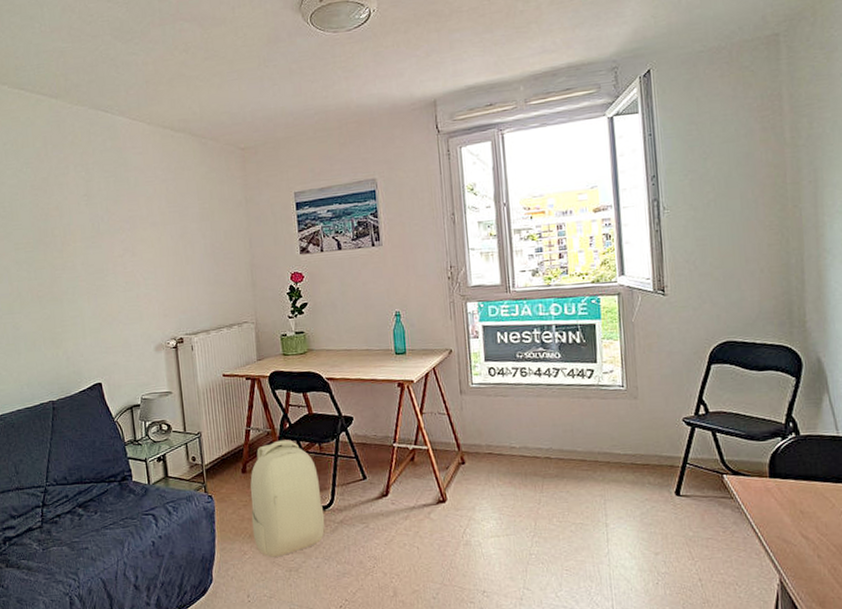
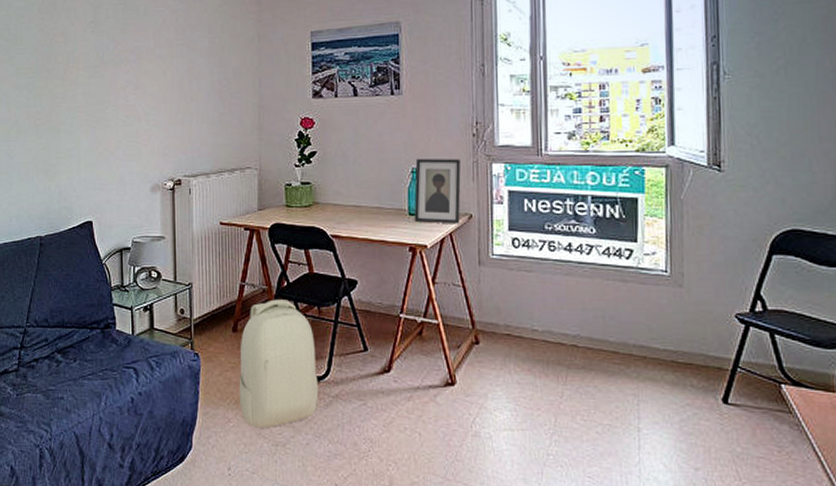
picture frame: none [398,300,442,360] -> present [414,159,462,224]

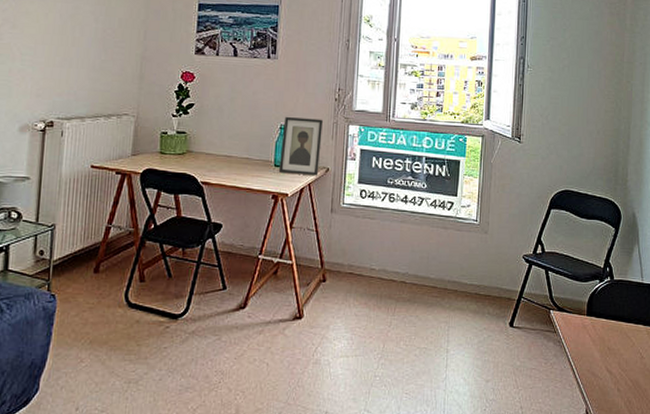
backpack: present [239,299,319,429] -> none [94,241,177,367]

